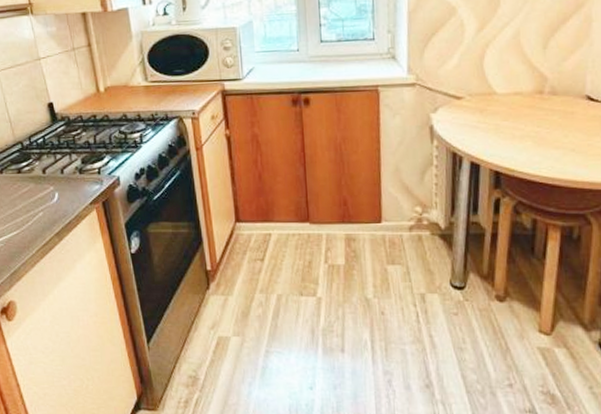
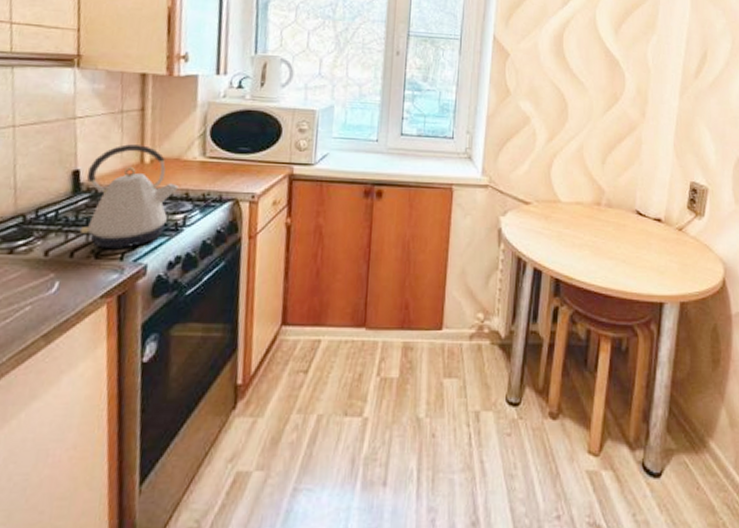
kettle: none [58,76,131,165] -> present [79,144,179,248]

